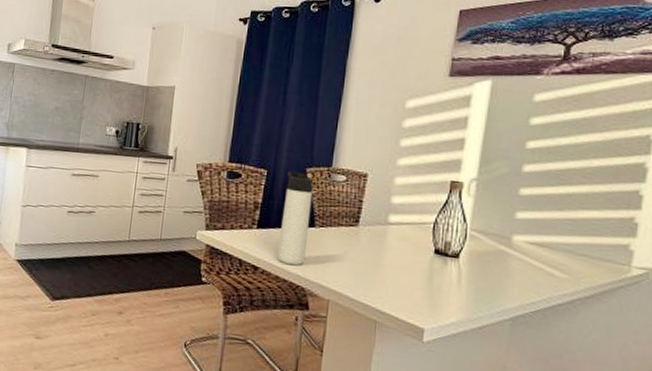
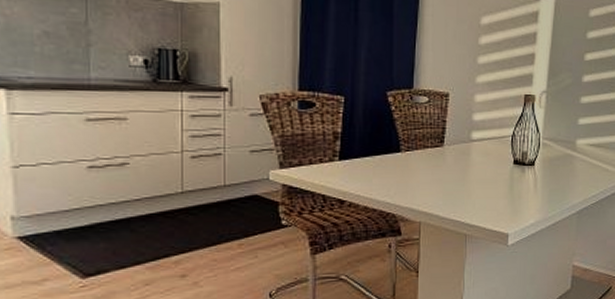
thermos bottle: present [277,170,314,266] -> none [363,95,396,194]

